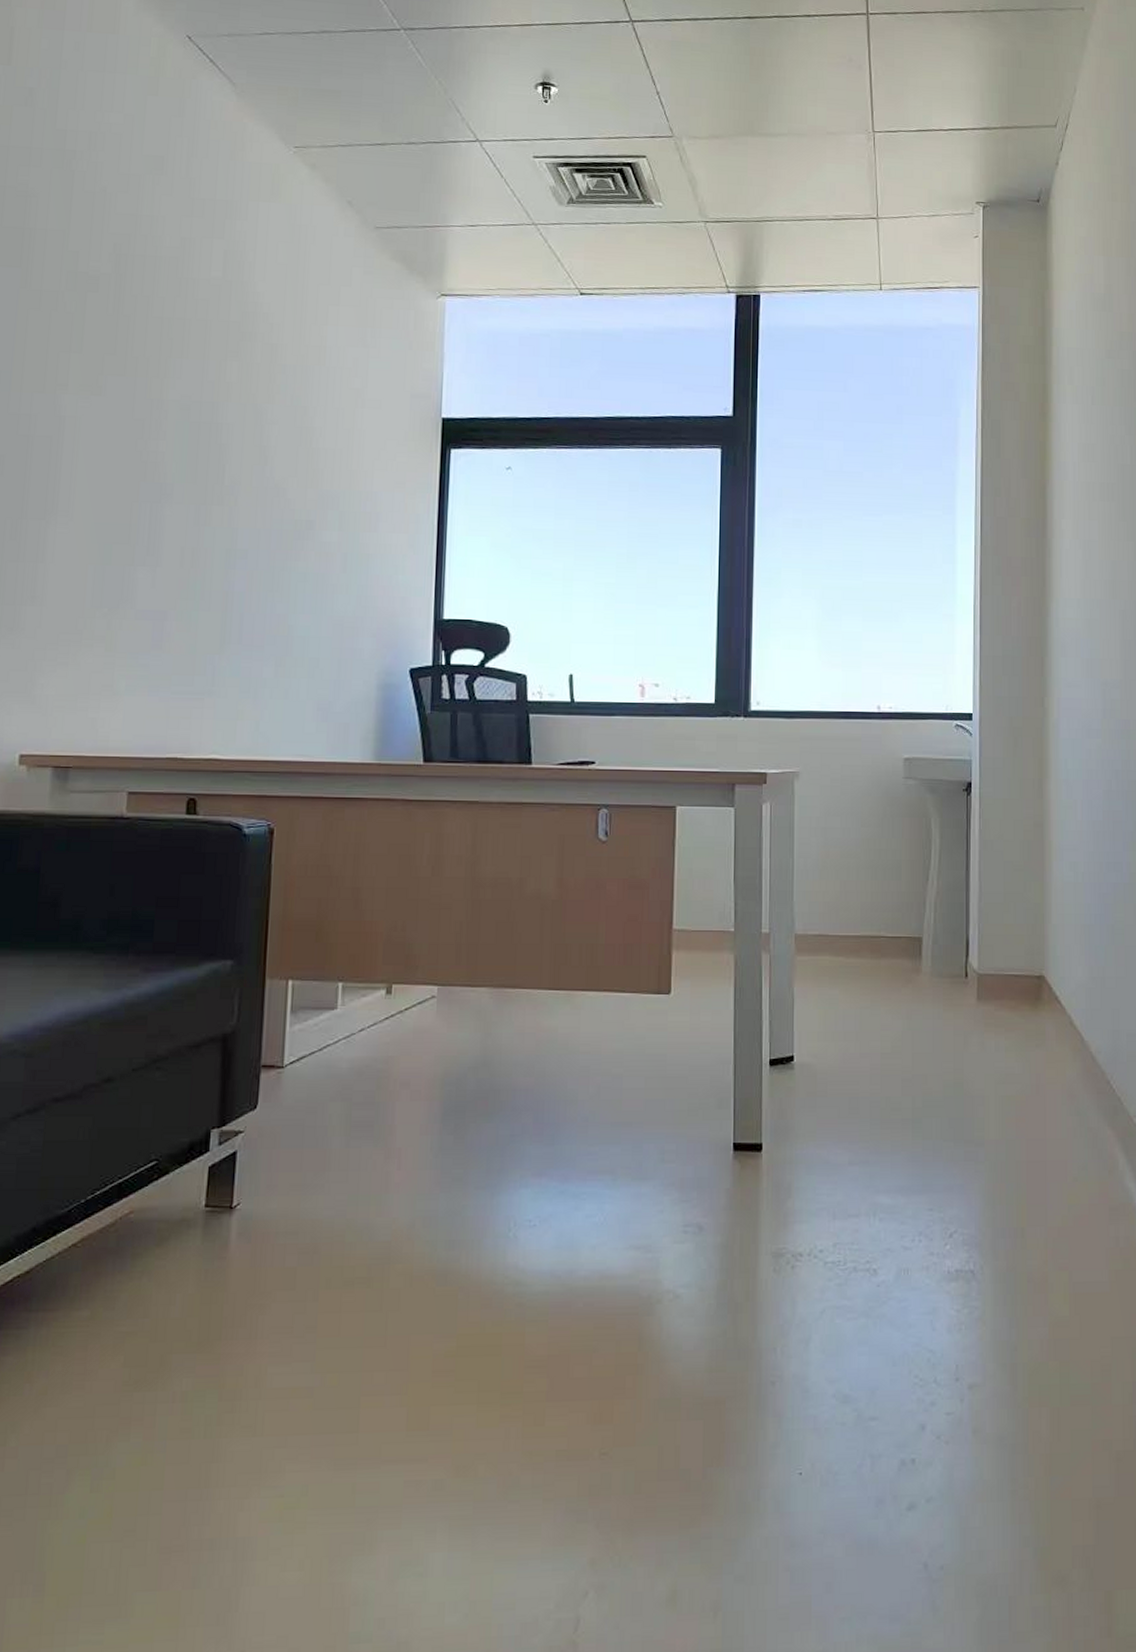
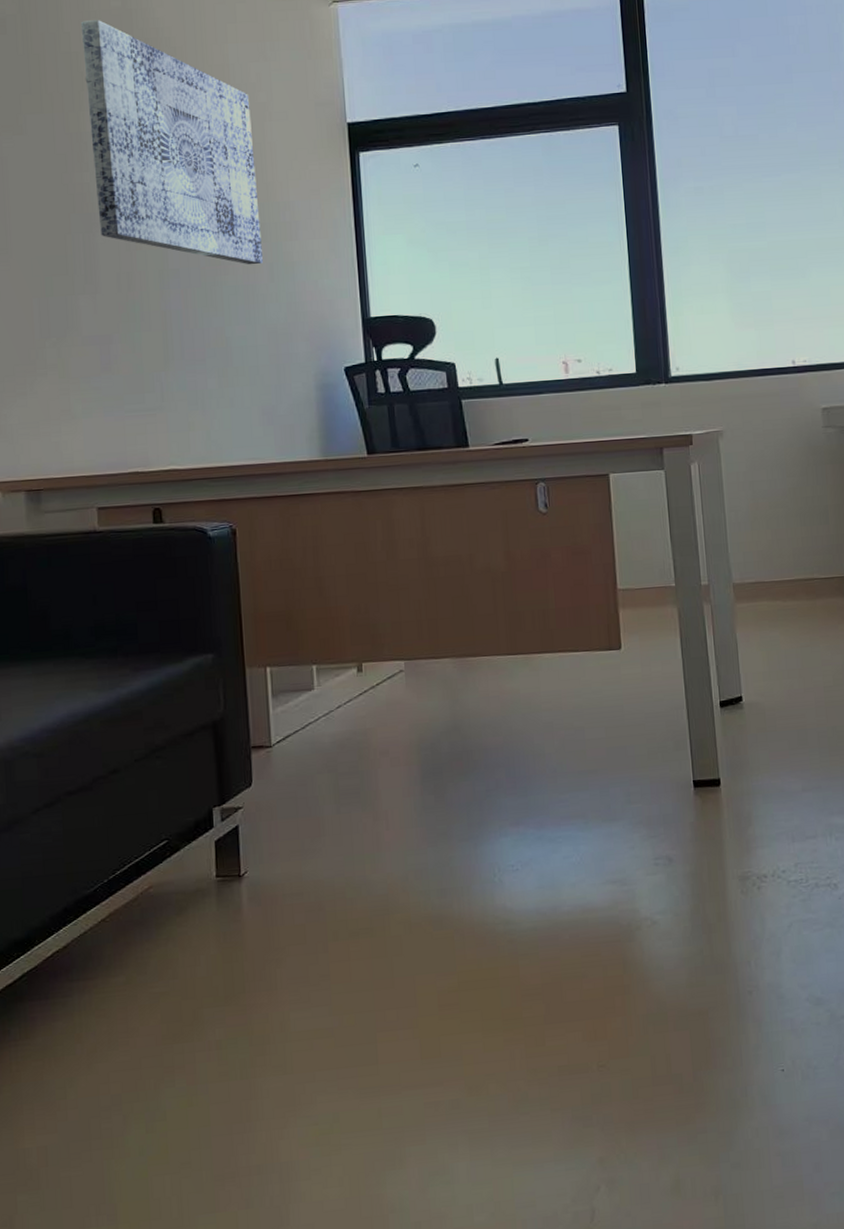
wall art: none [170,287,343,553] -> present [80,19,263,265]

